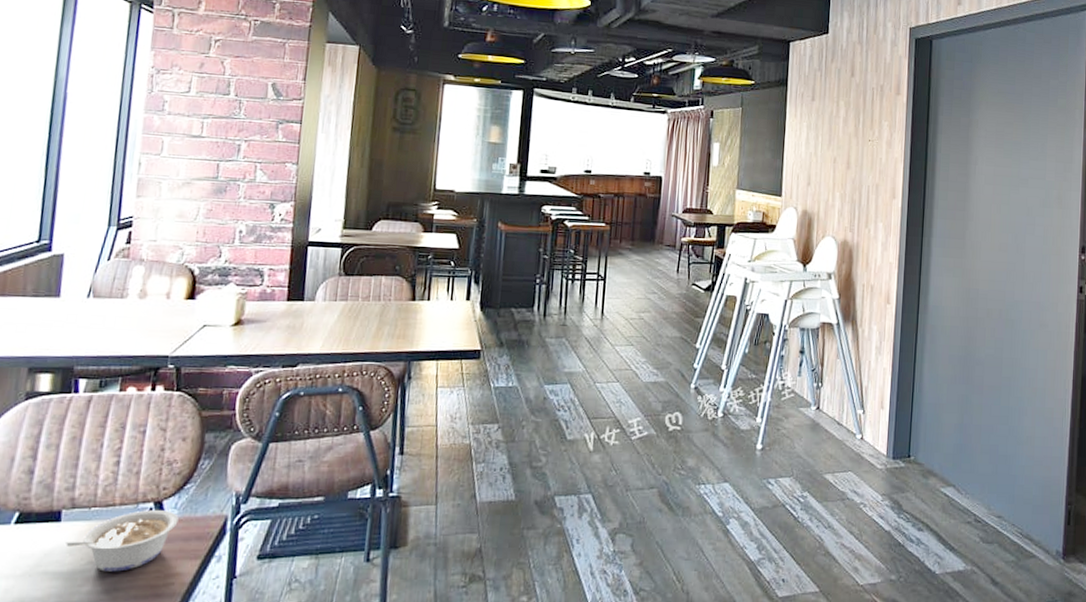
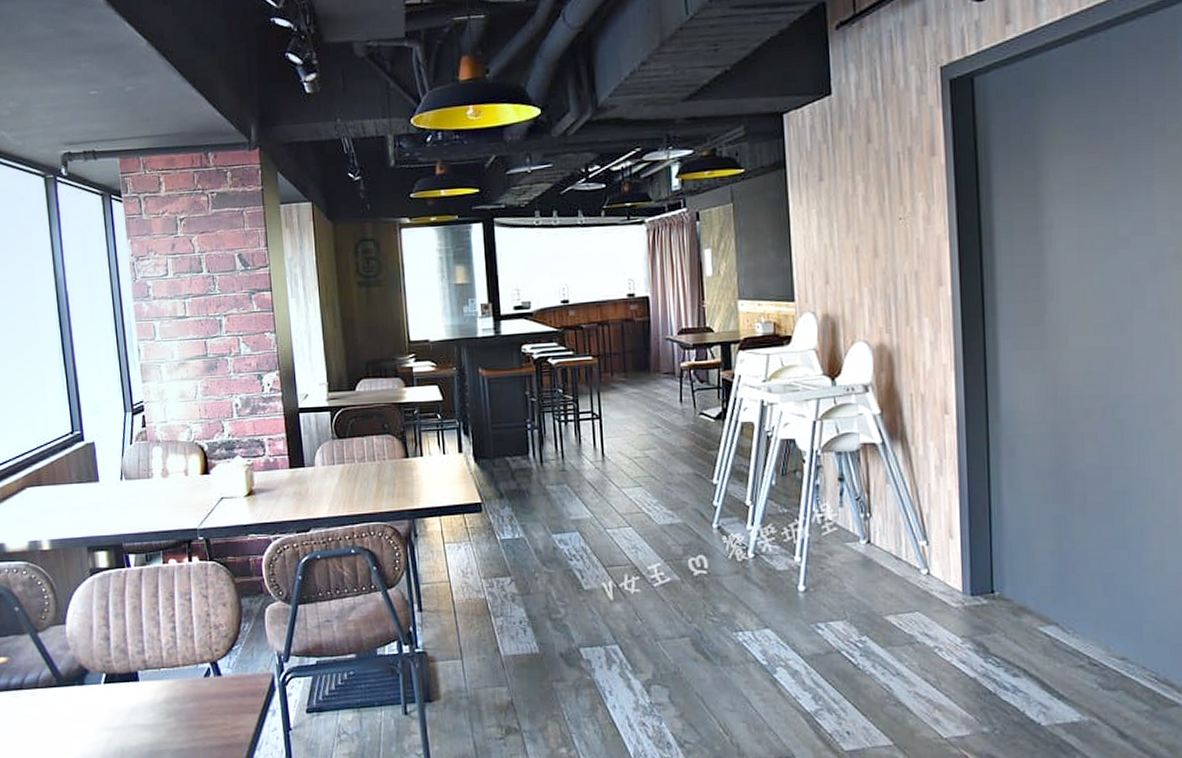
legume: present [66,510,179,572] -> none [147,670,233,725]

